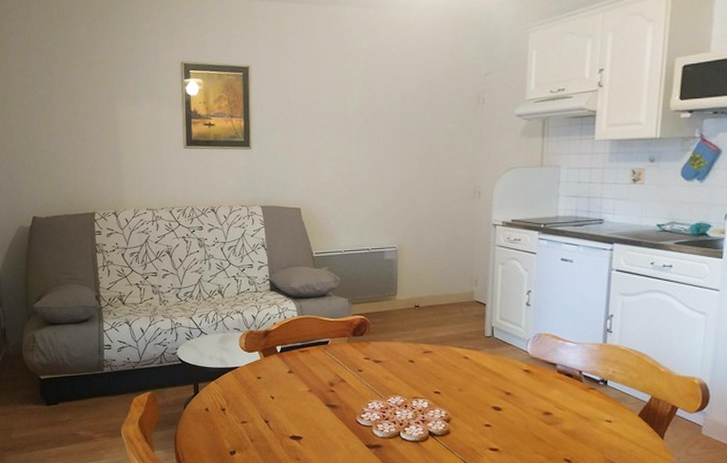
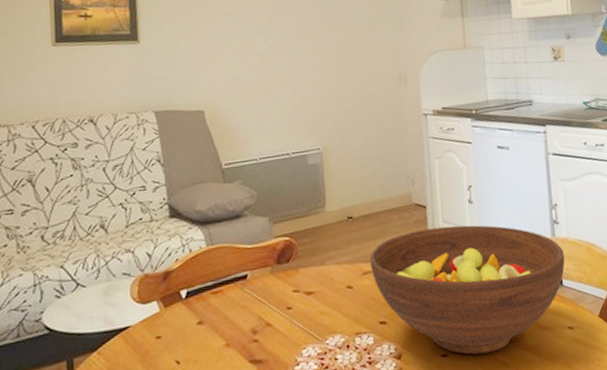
fruit bowl: none [430,323,613,430] -> present [369,225,565,355]

